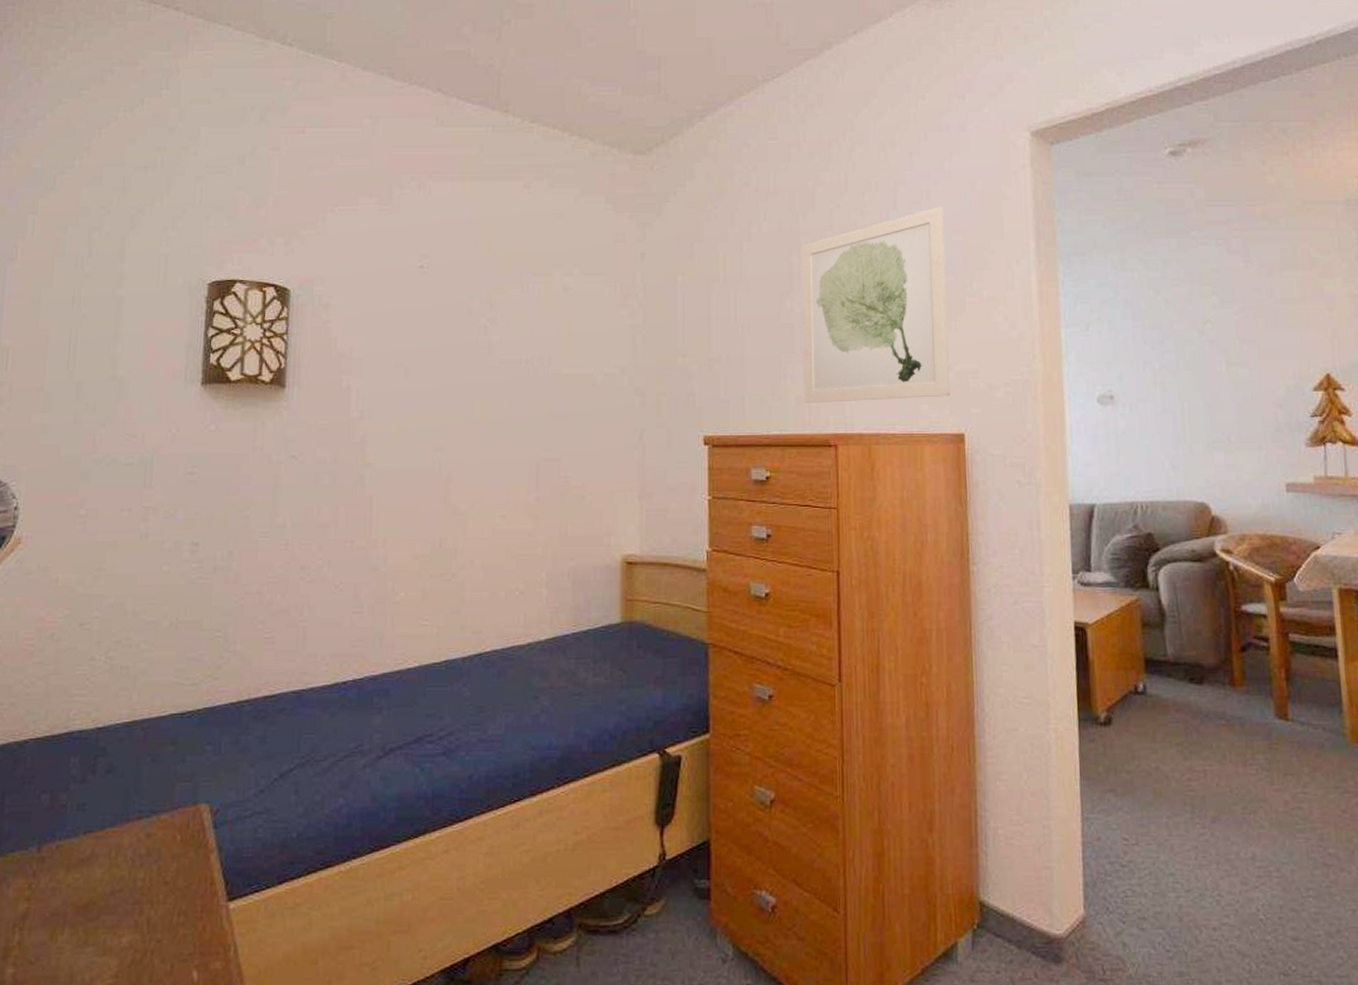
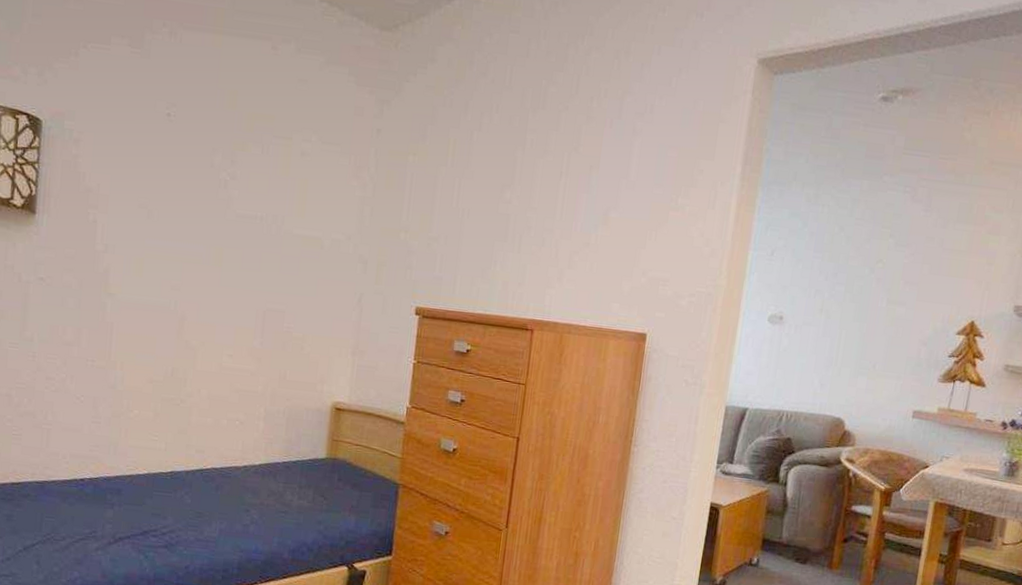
wall art: present [801,207,950,403] -> none [509,121,665,299]

